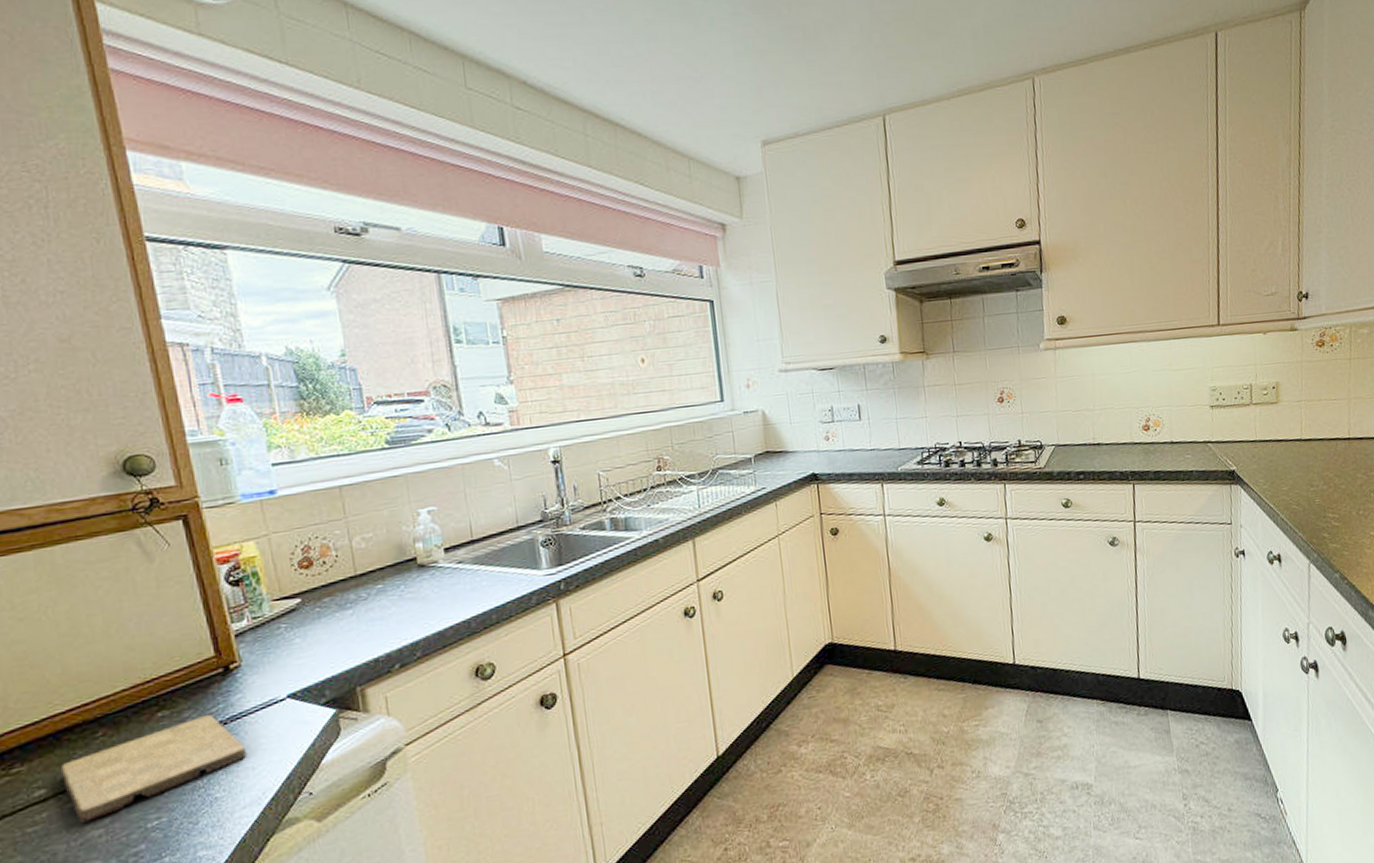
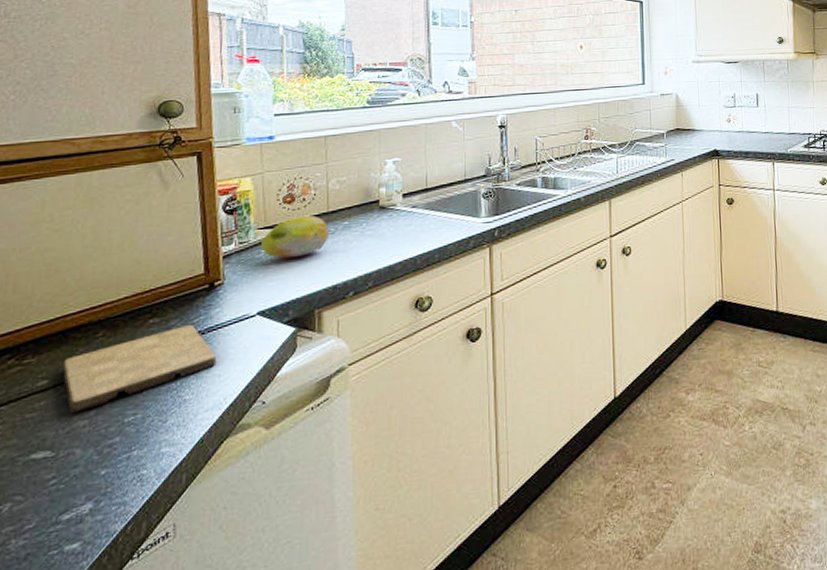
fruit: none [279,580,361,633] -> present [261,215,329,259]

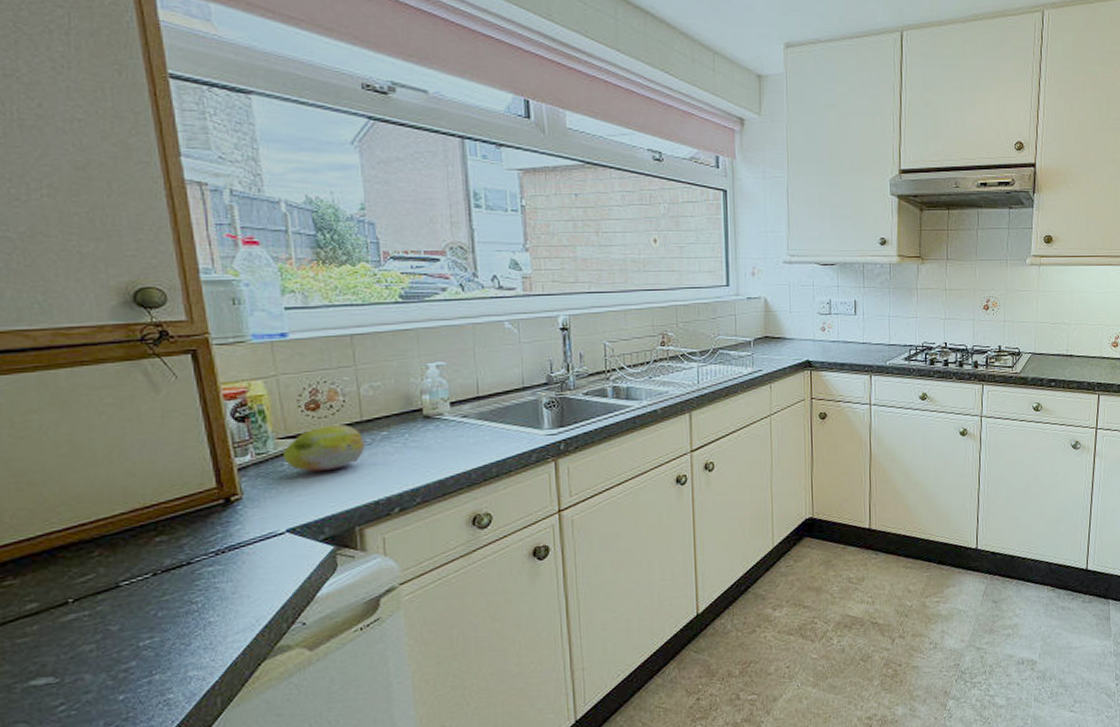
cutting board: present [62,324,217,413] -> none [53,542,244,637]

